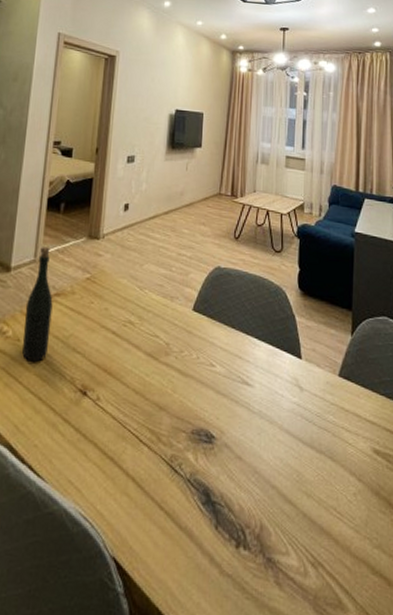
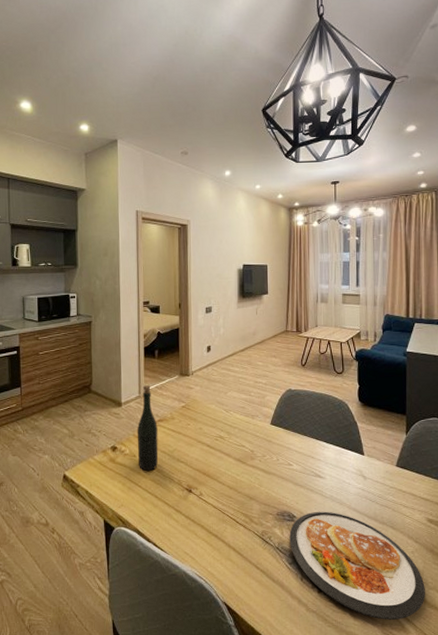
dish: none [204,431,369,591] -> present [289,511,425,620]

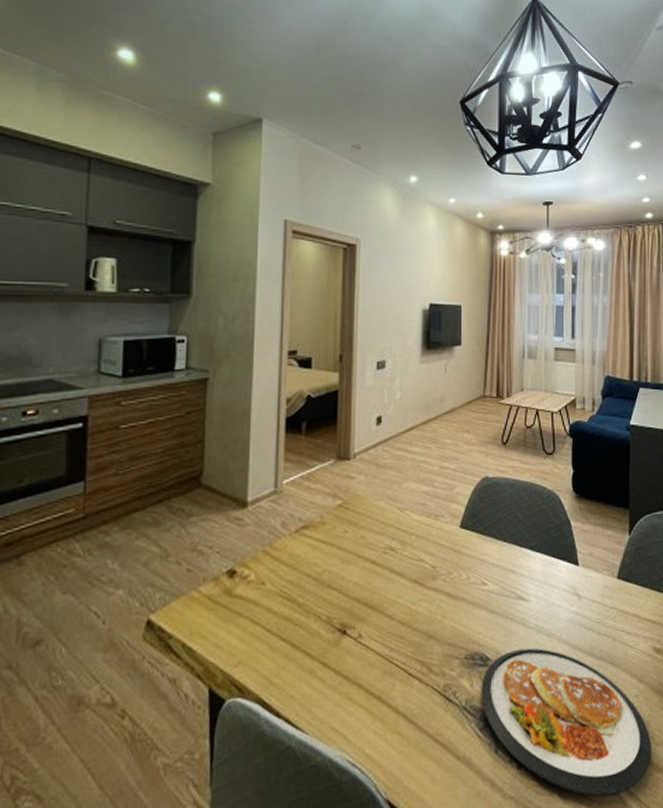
bottle: present [137,385,159,471] -> none [268,475,301,606]

